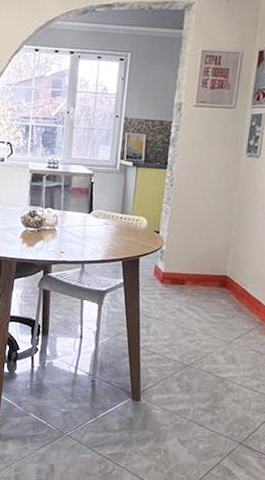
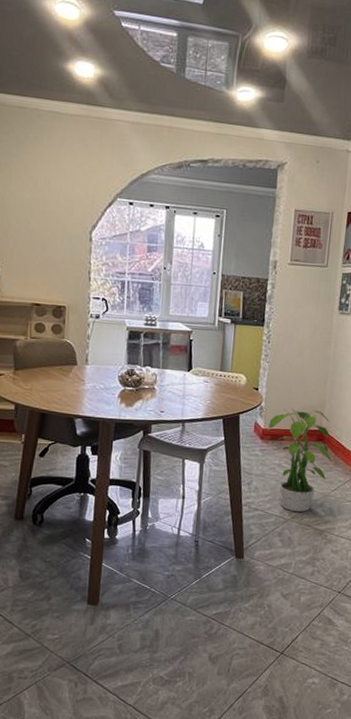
potted plant: none [168,251,237,359] -> present [267,407,333,513]

